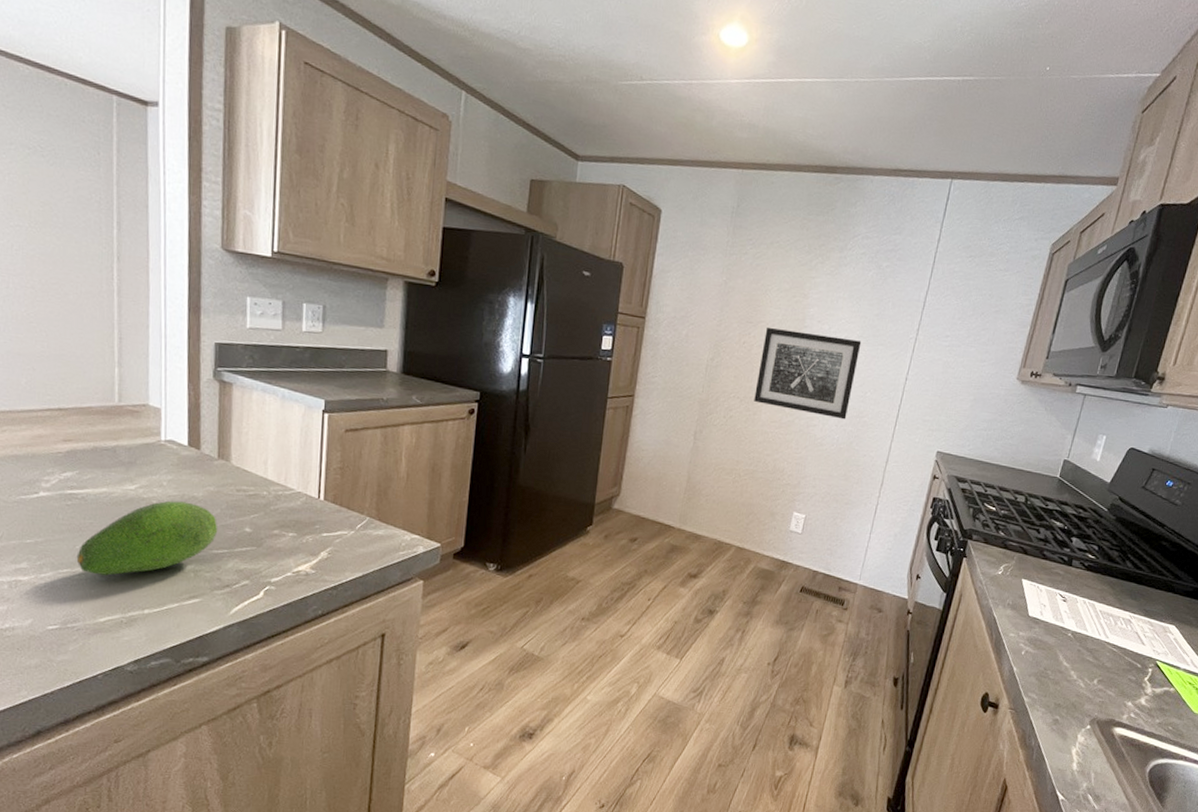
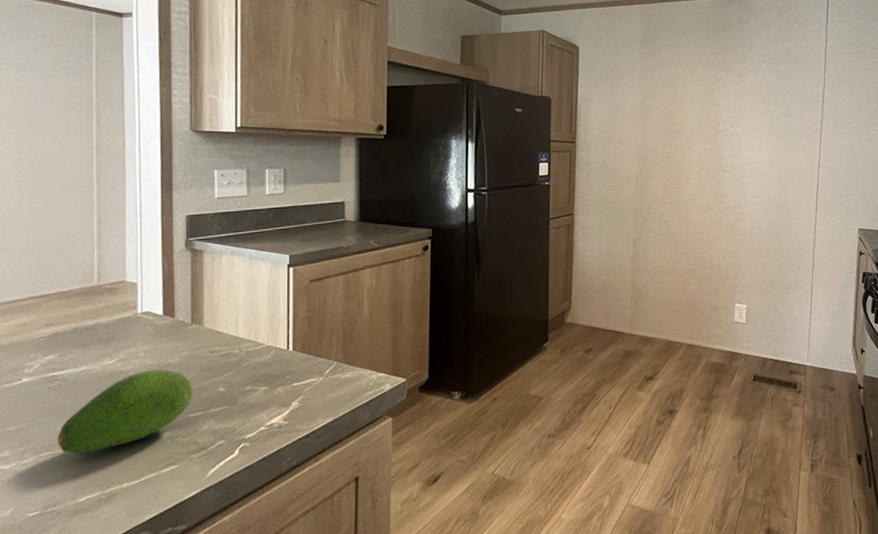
wall art: present [754,327,862,420] -> none [683,136,773,211]

